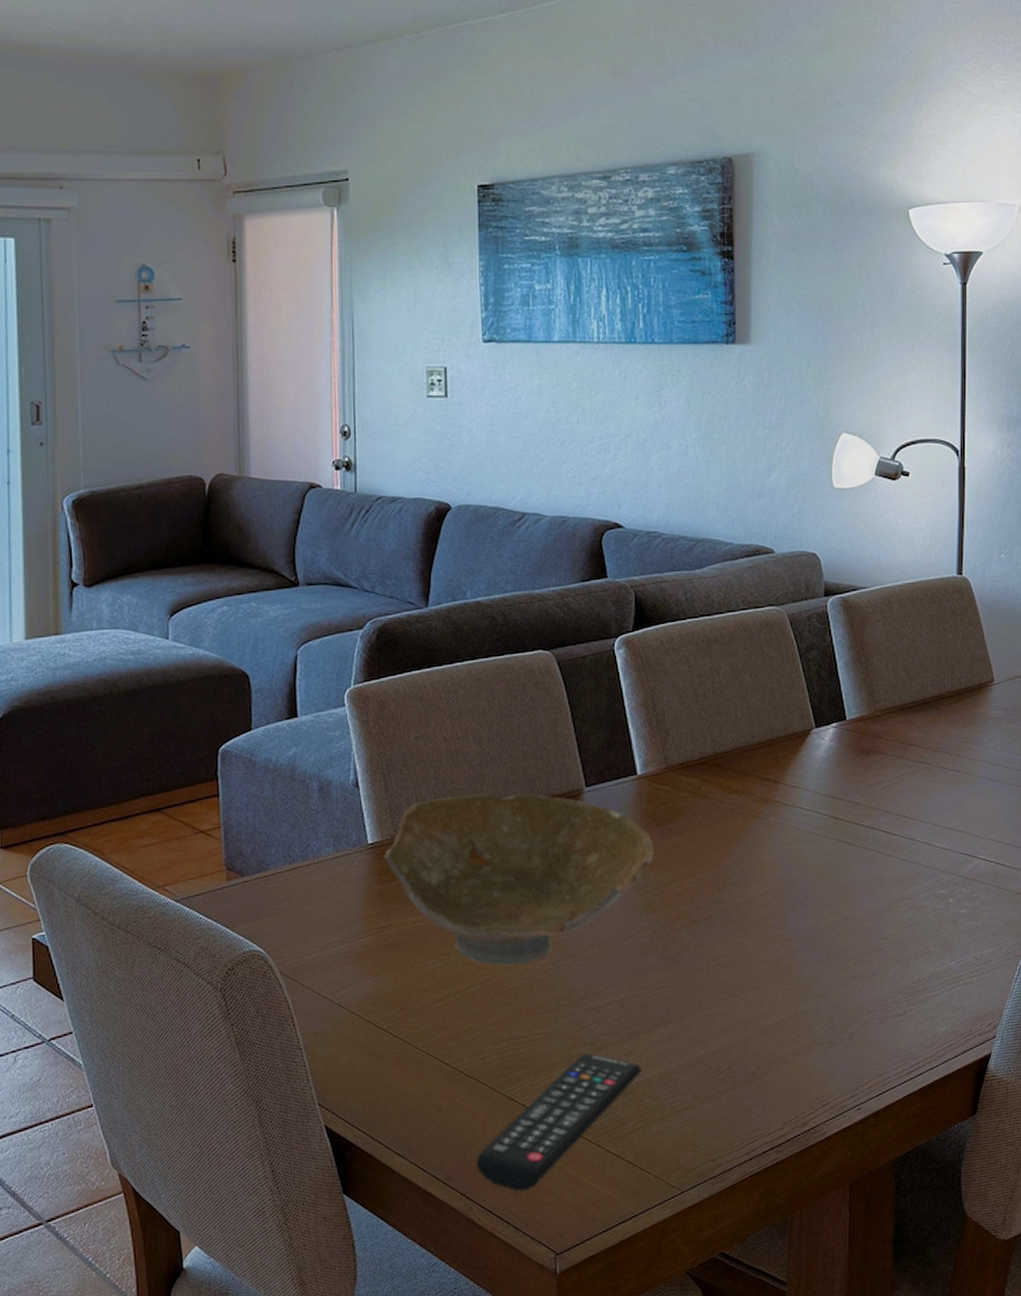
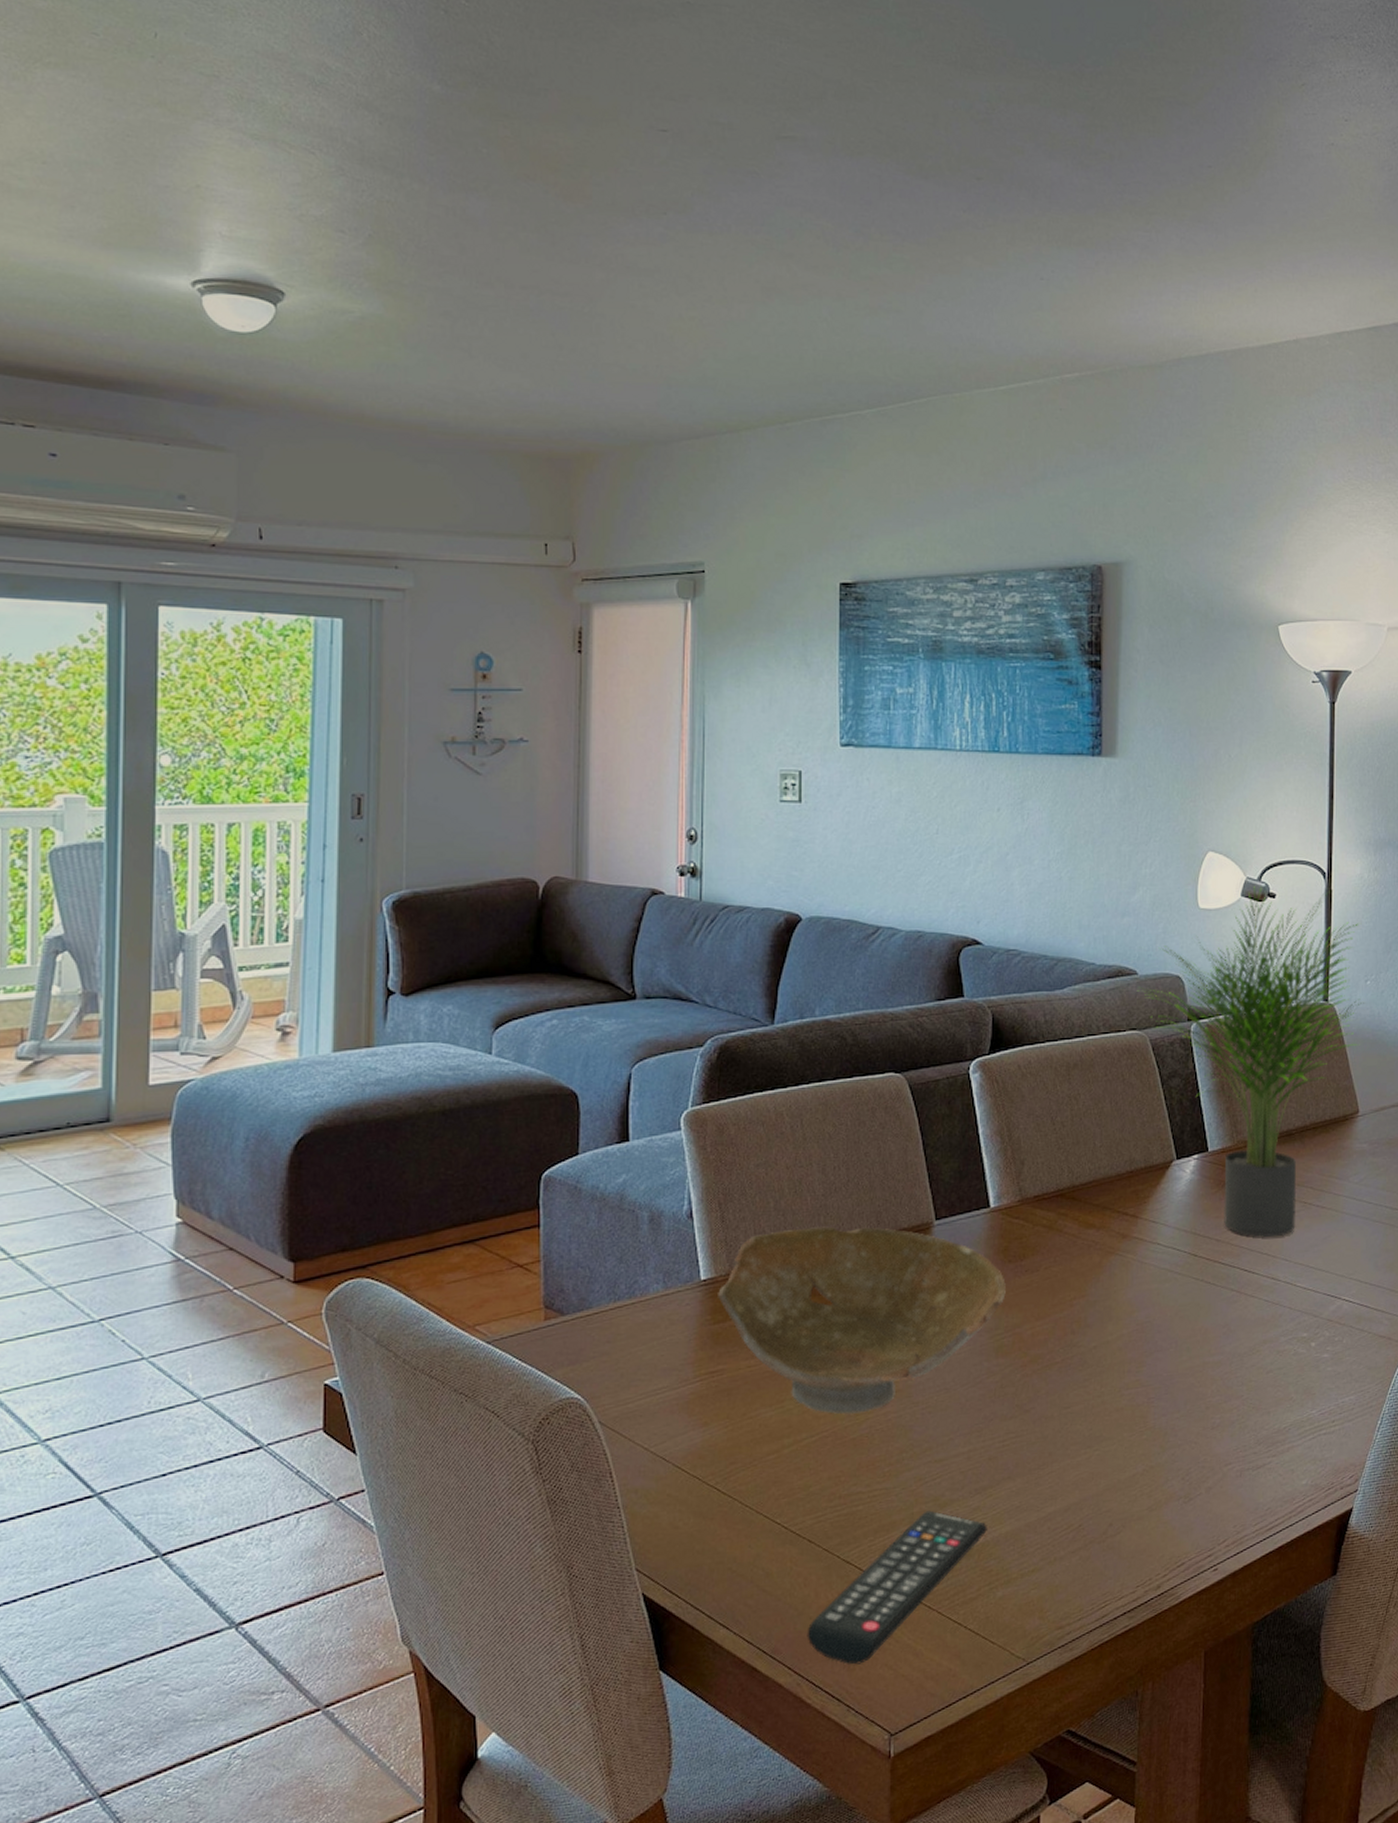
potted plant: none [775,465,998,801] -> present [1138,886,1364,1238]

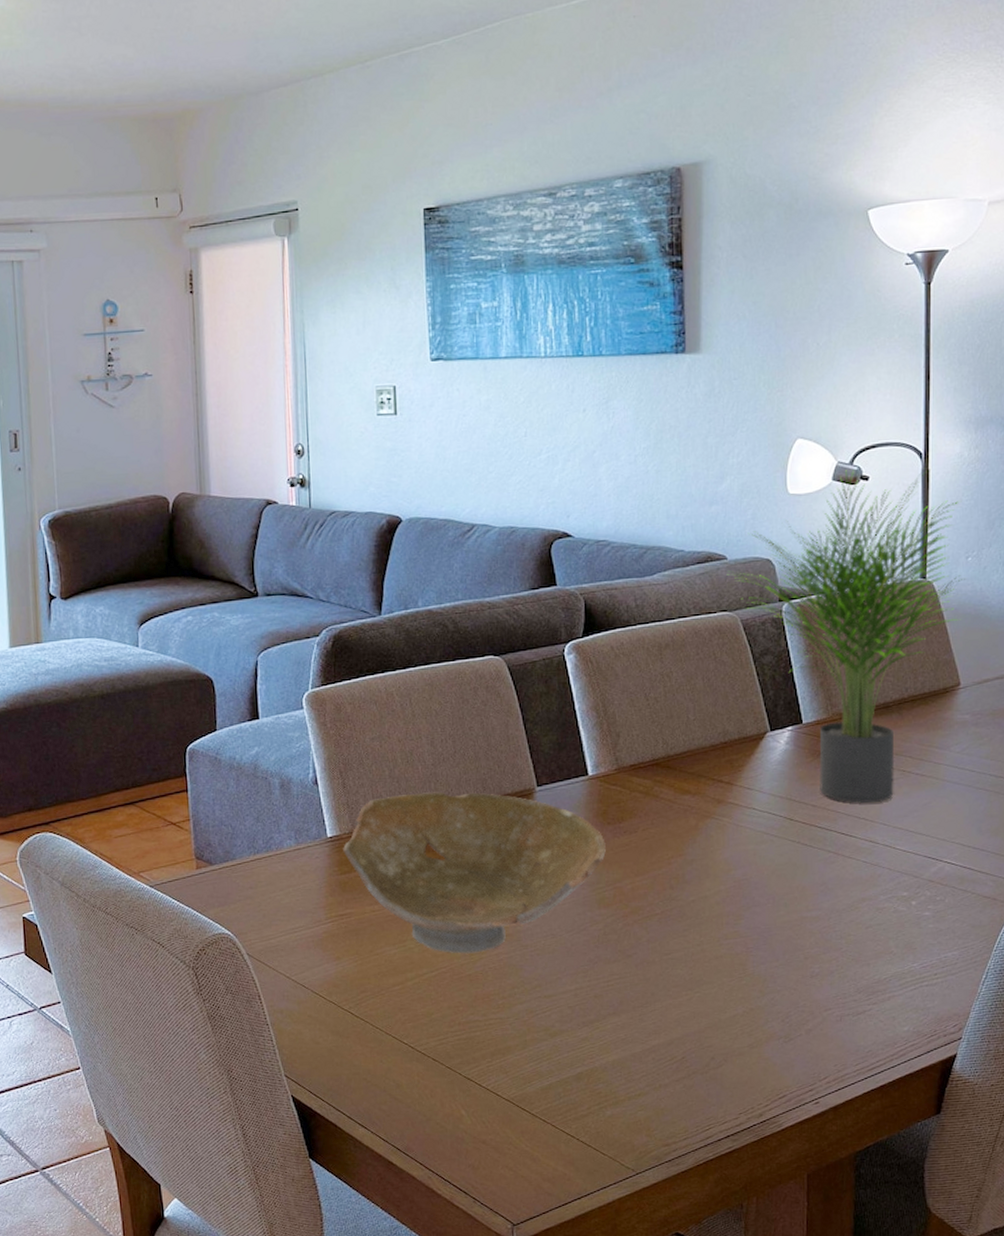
remote control: present [807,1510,987,1665] -> none [435,1038,595,1165]

